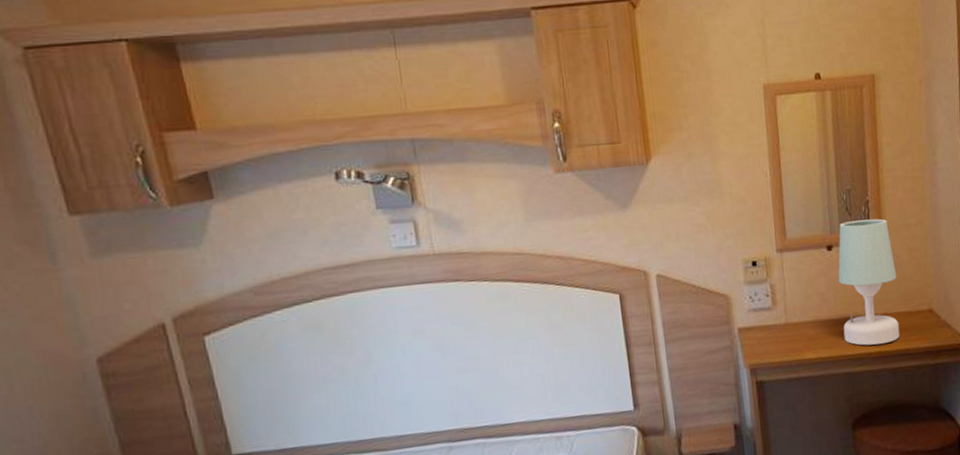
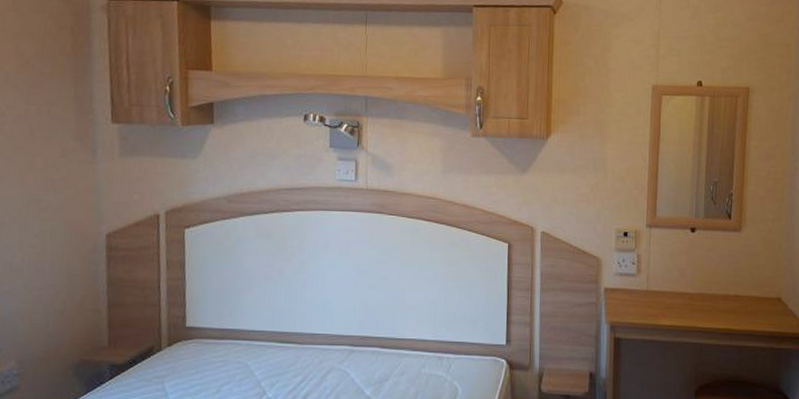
table lamp: present [838,218,900,346] -> none [697,209,751,323]

